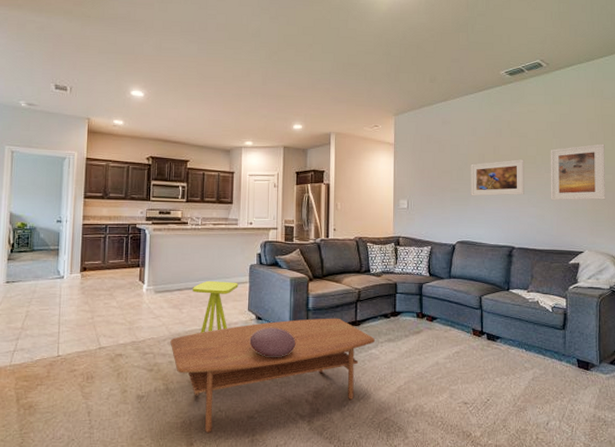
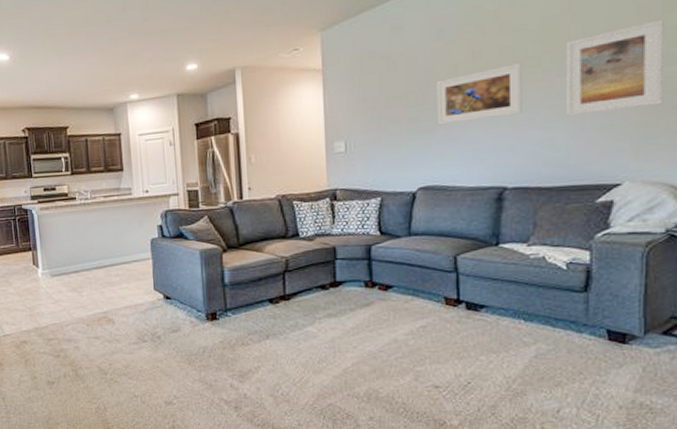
coffee table: present [170,318,375,433] -> none [73,292,311,418]
side table: present [193,280,239,333] -> none [90,259,140,316]
decorative bowl: present [249,327,296,357] -> none [159,307,213,339]

